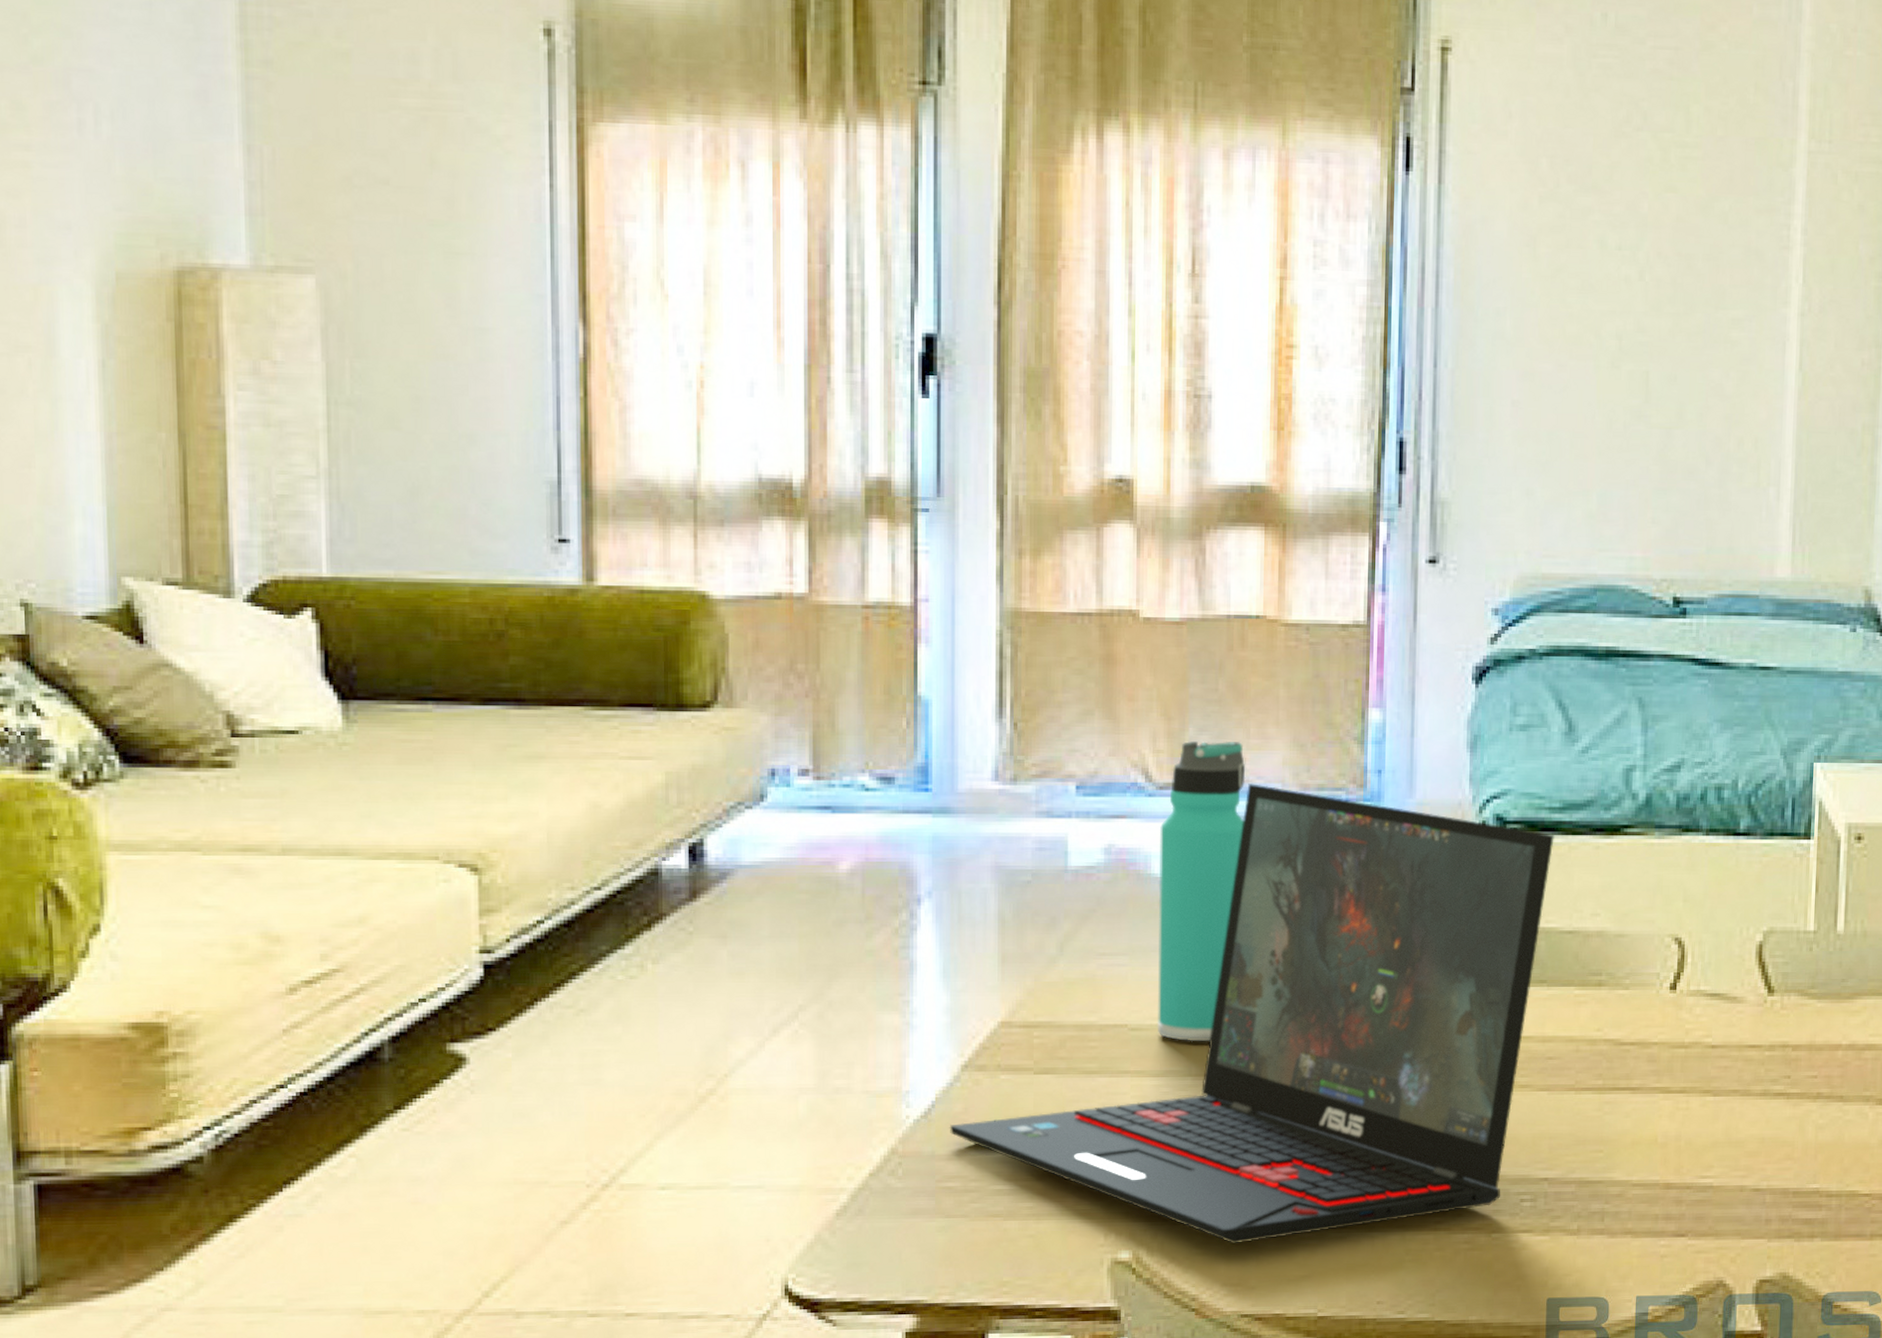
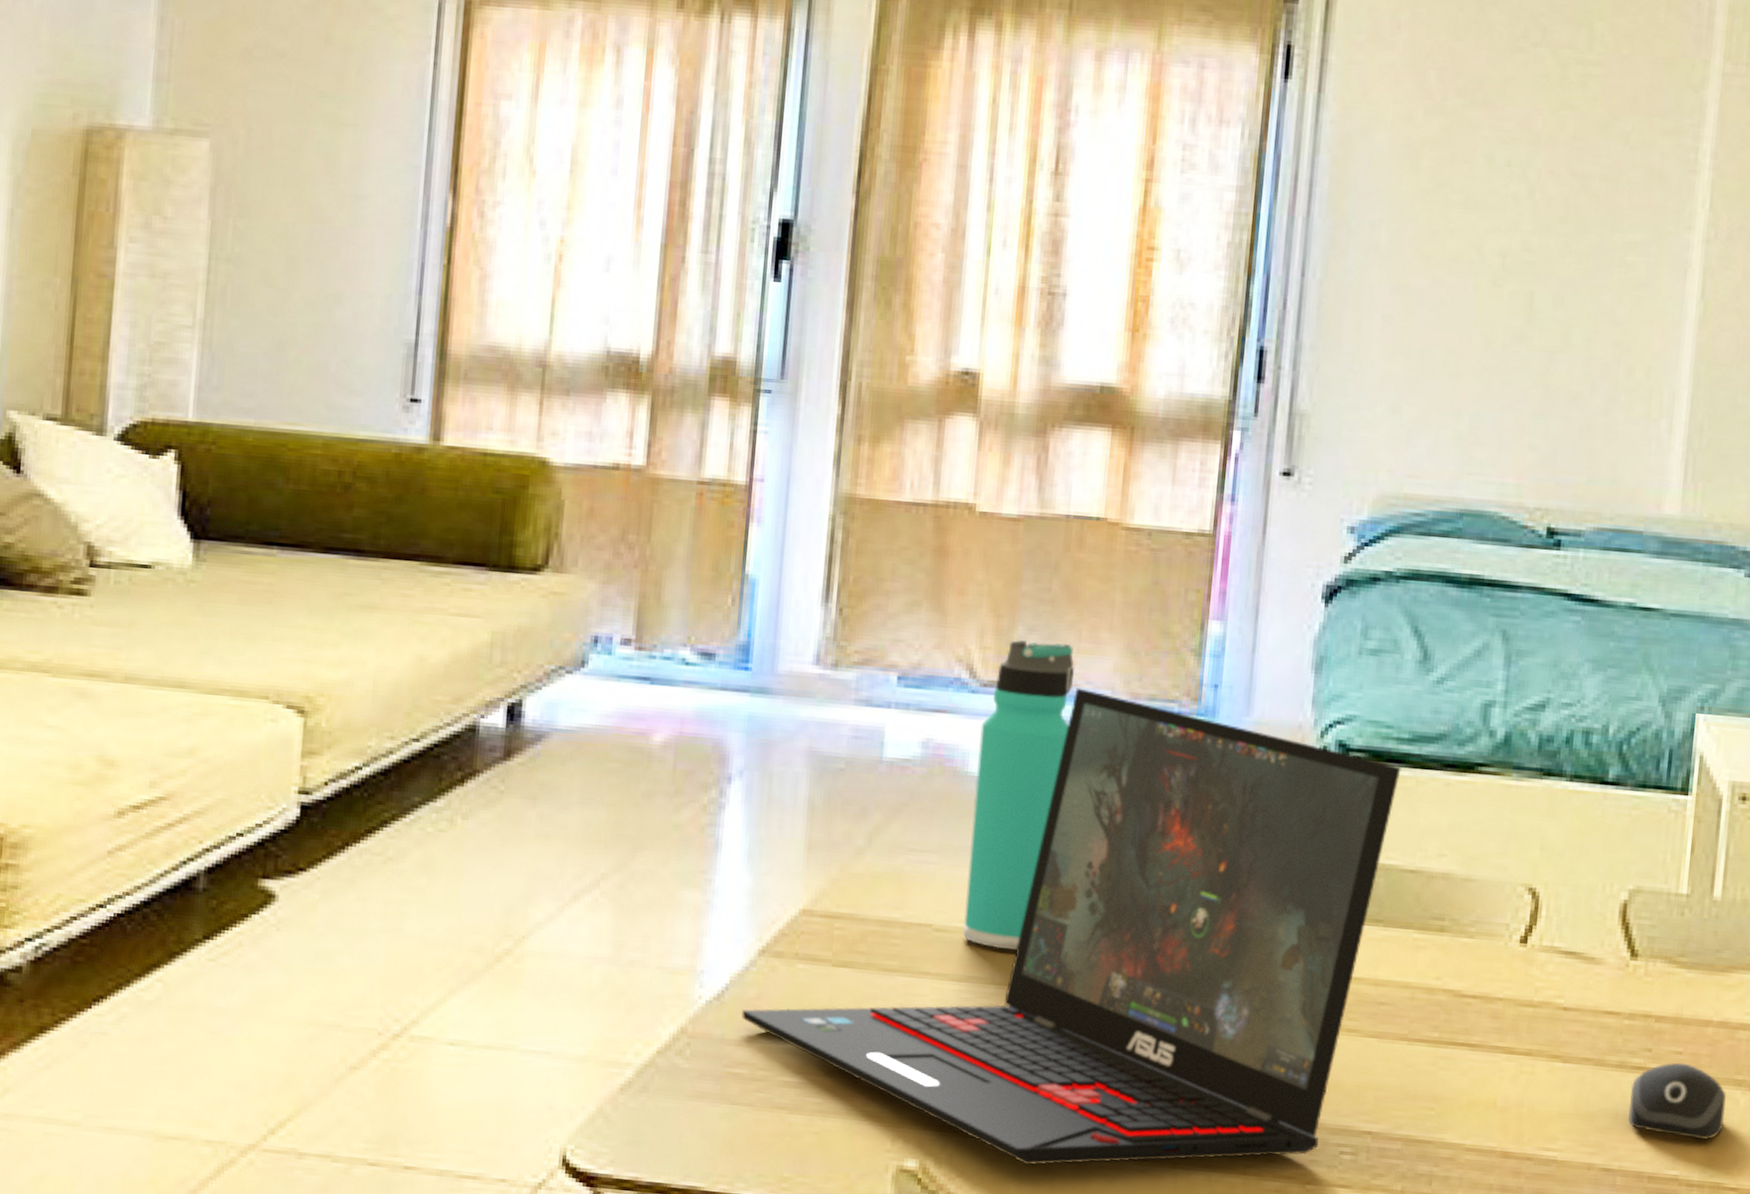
computer mouse: none [1773,1085,1857,1154] -> present [1628,1062,1726,1140]

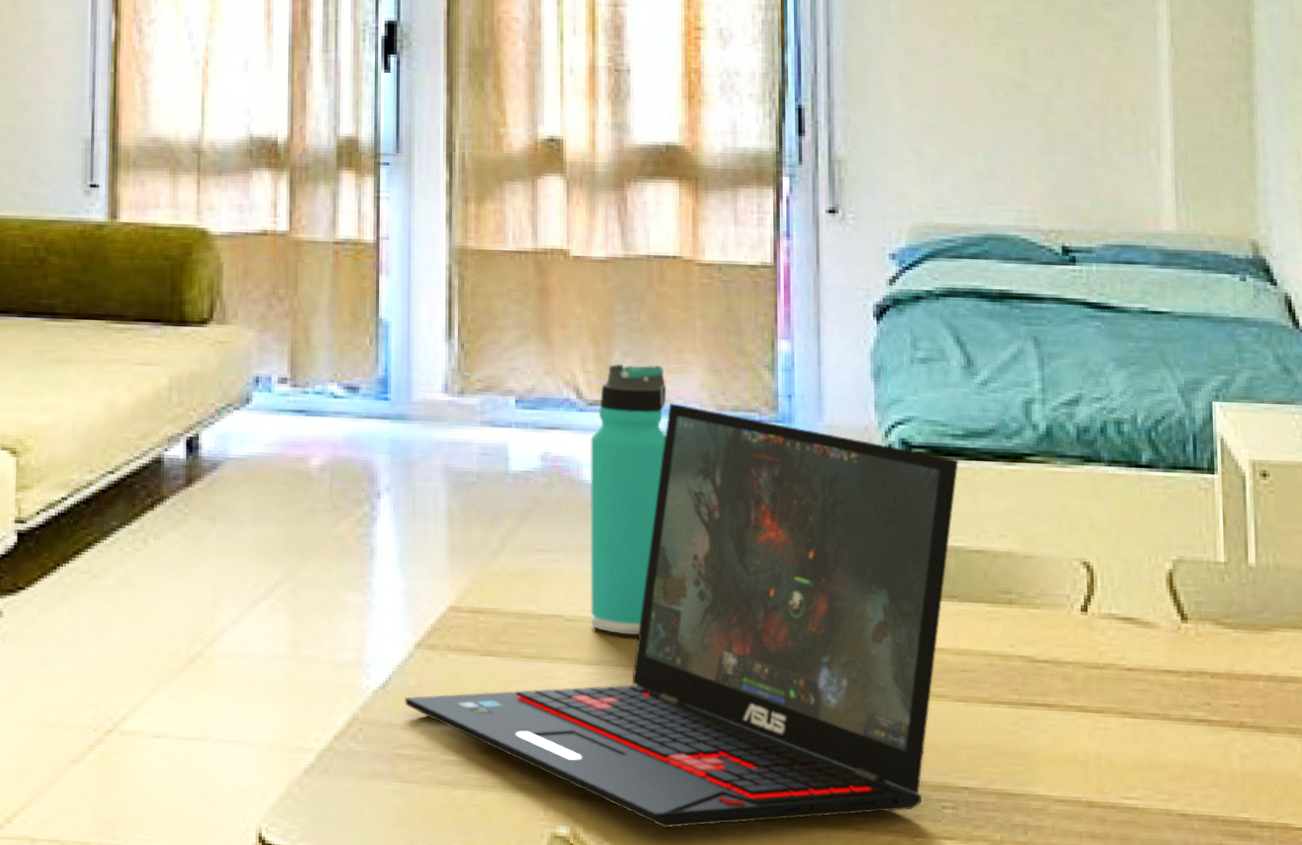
computer mouse: present [1628,1062,1726,1140] -> none [1196,714,1285,785]

